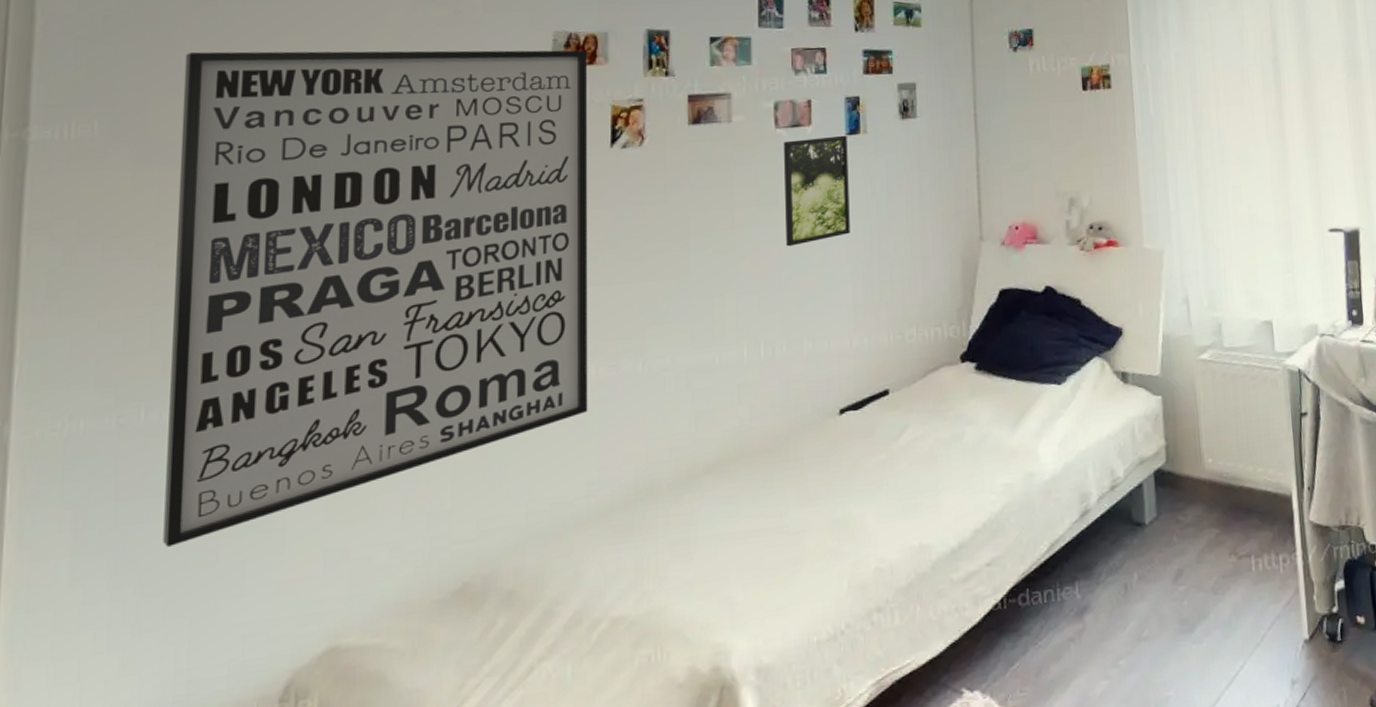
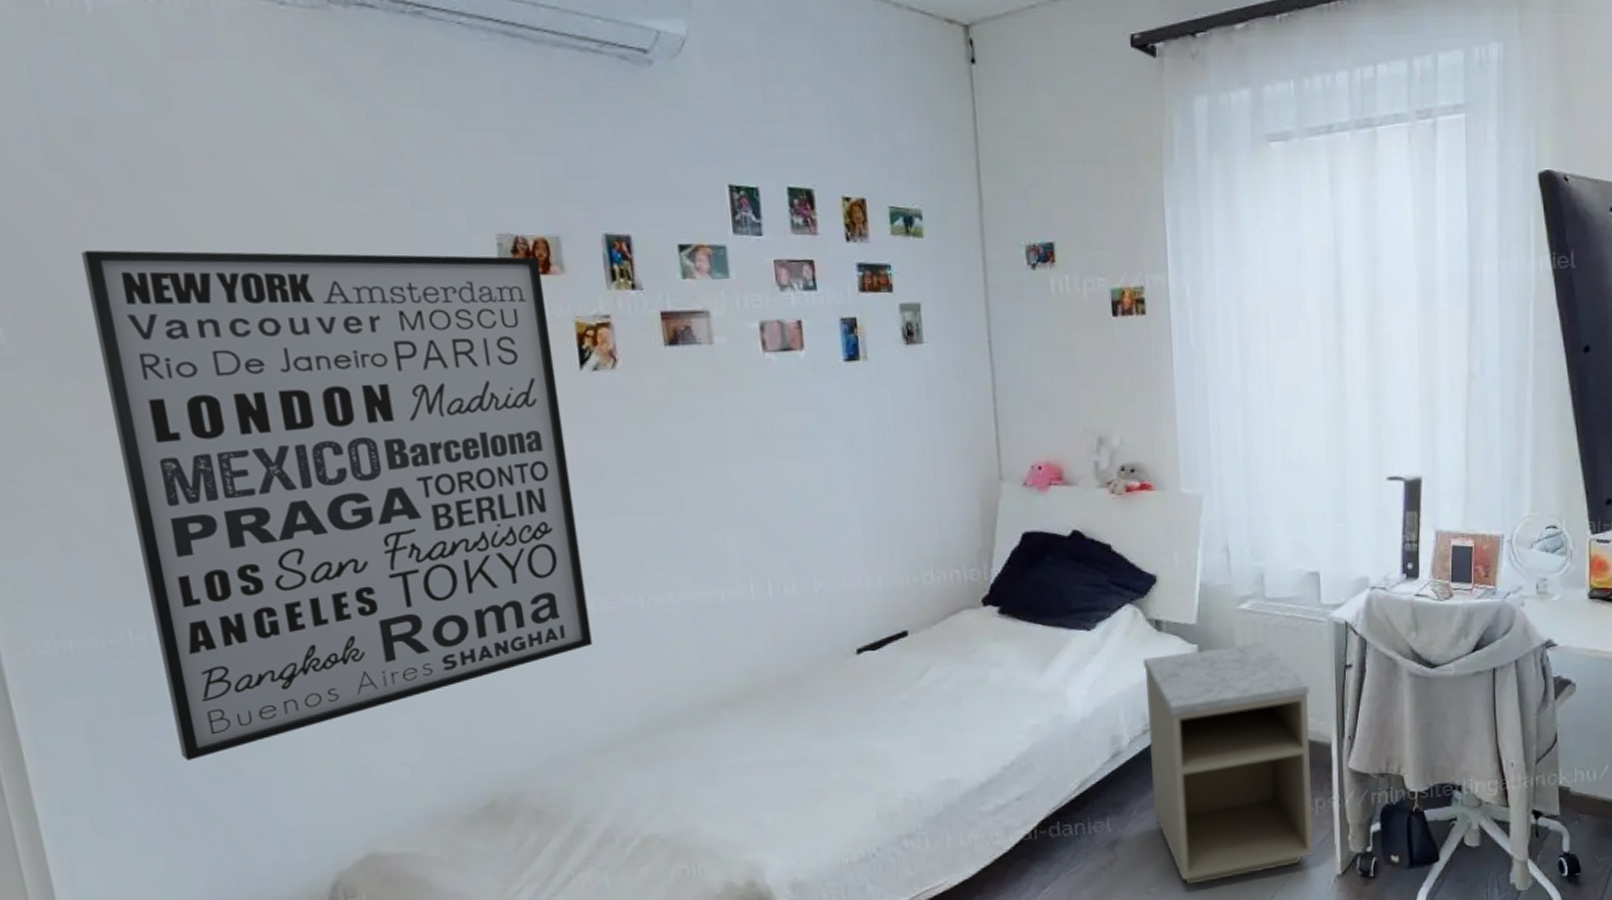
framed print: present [784,135,850,247] -> none [774,361,856,482]
nightstand: none [1110,392,1280,656] -> present [1142,642,1313,885]

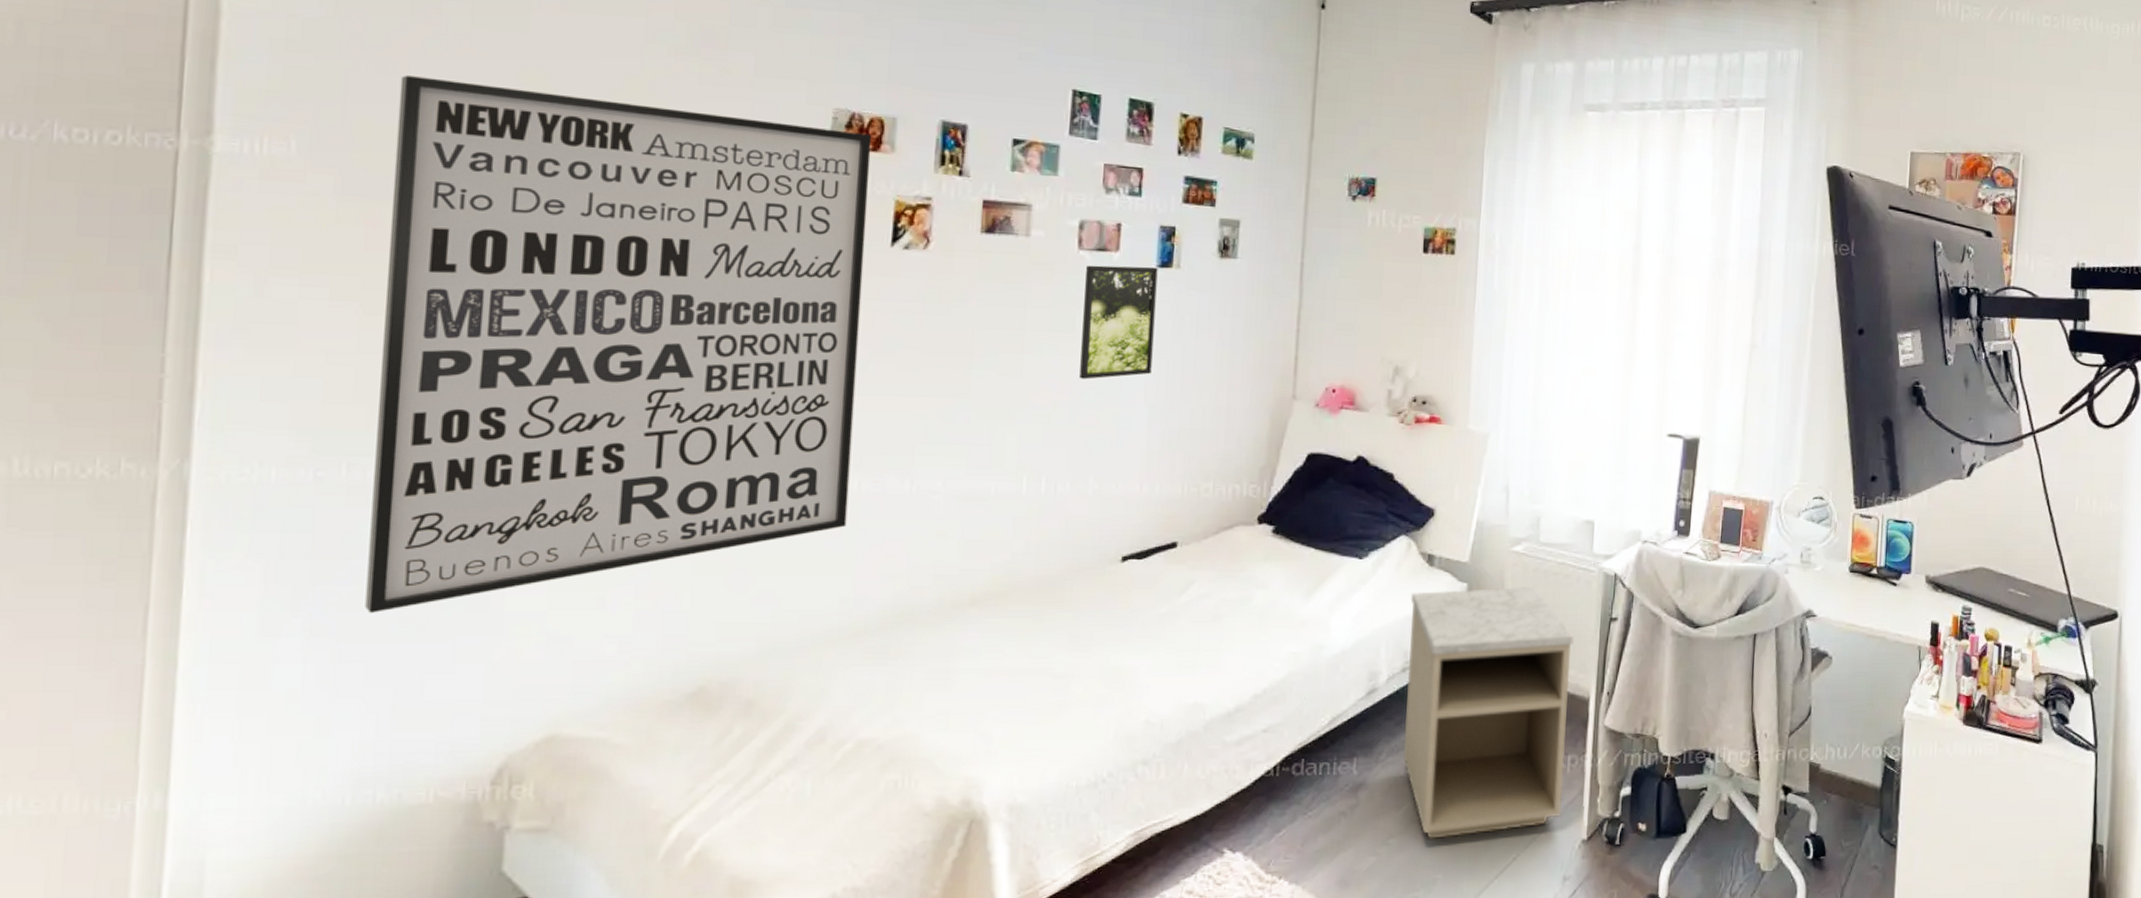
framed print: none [774,361,856,482] -> present [1079,265,1158,380]

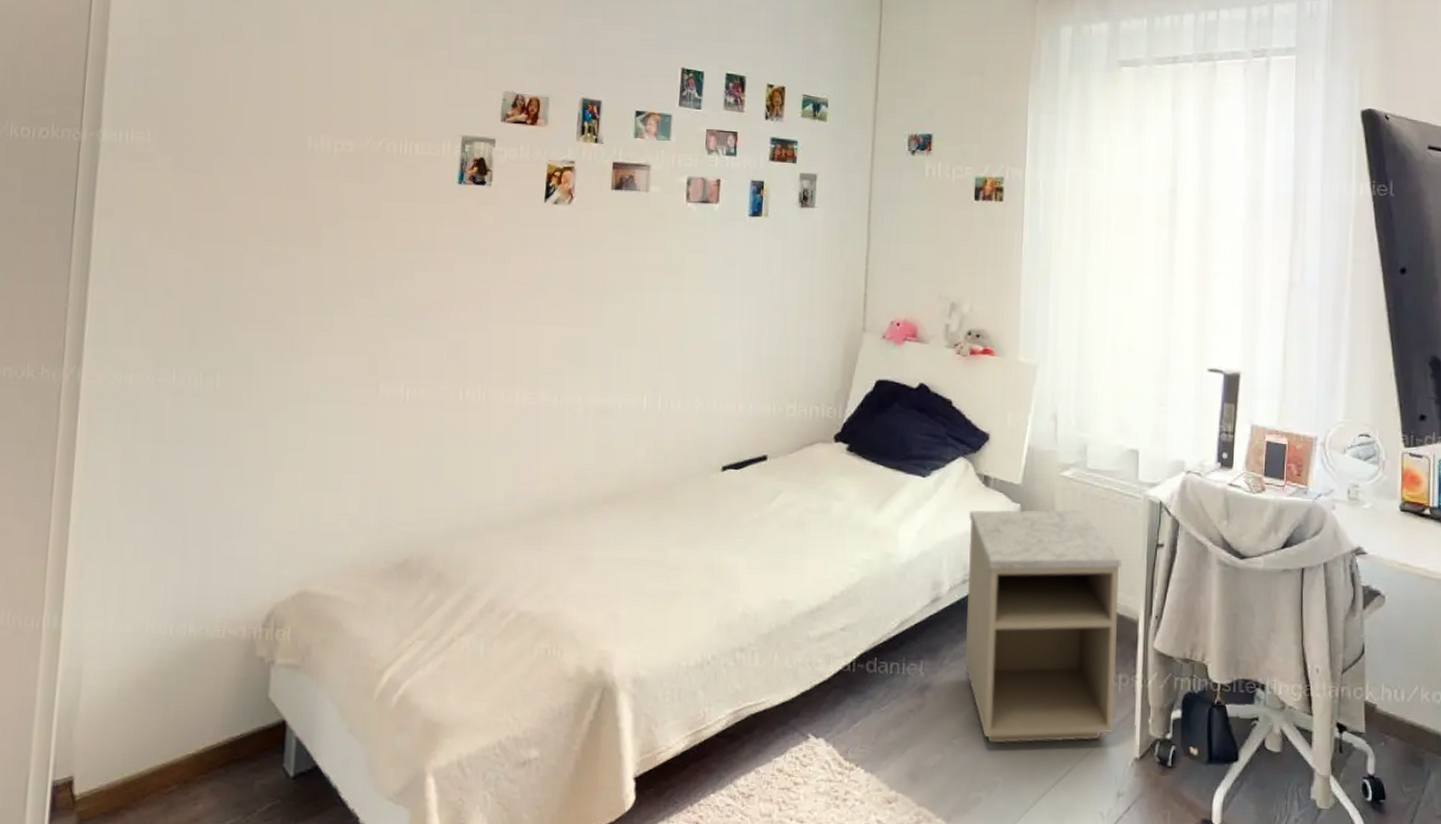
wall art: present [365,75,872,613] -> none [185,80,531,487]
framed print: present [1079,265,1158,380] -> none [688,215,750,313]

